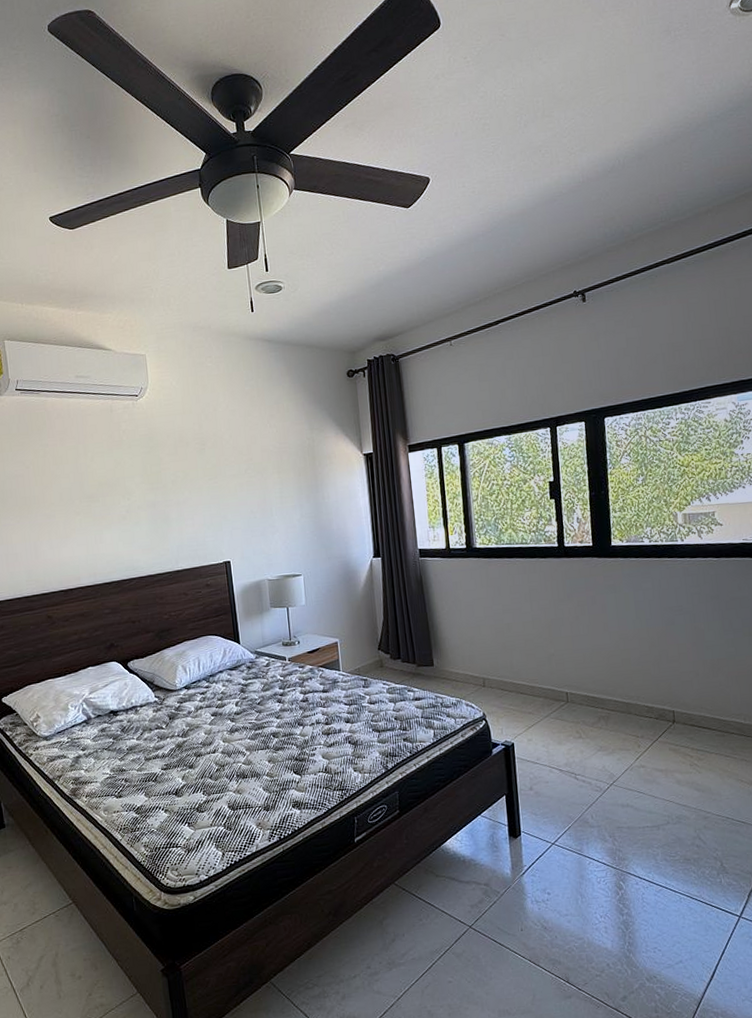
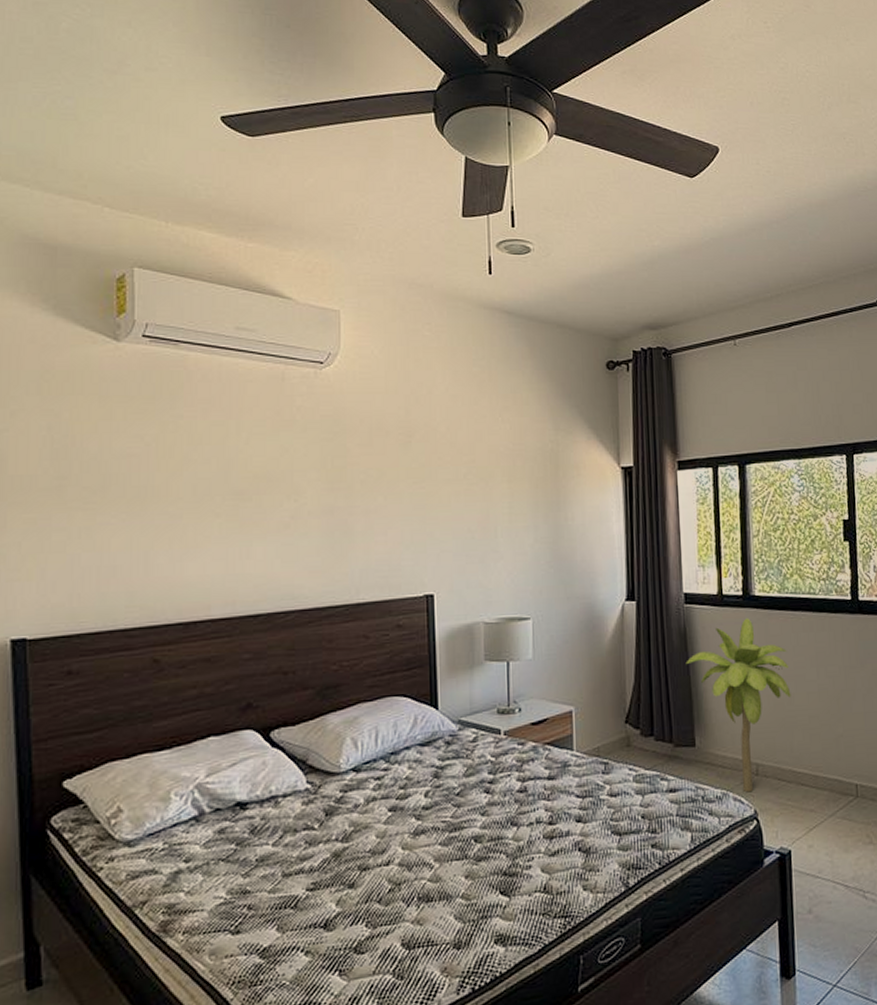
palm tree: none [423,566,510,700] -> present [685,618,791,793]

